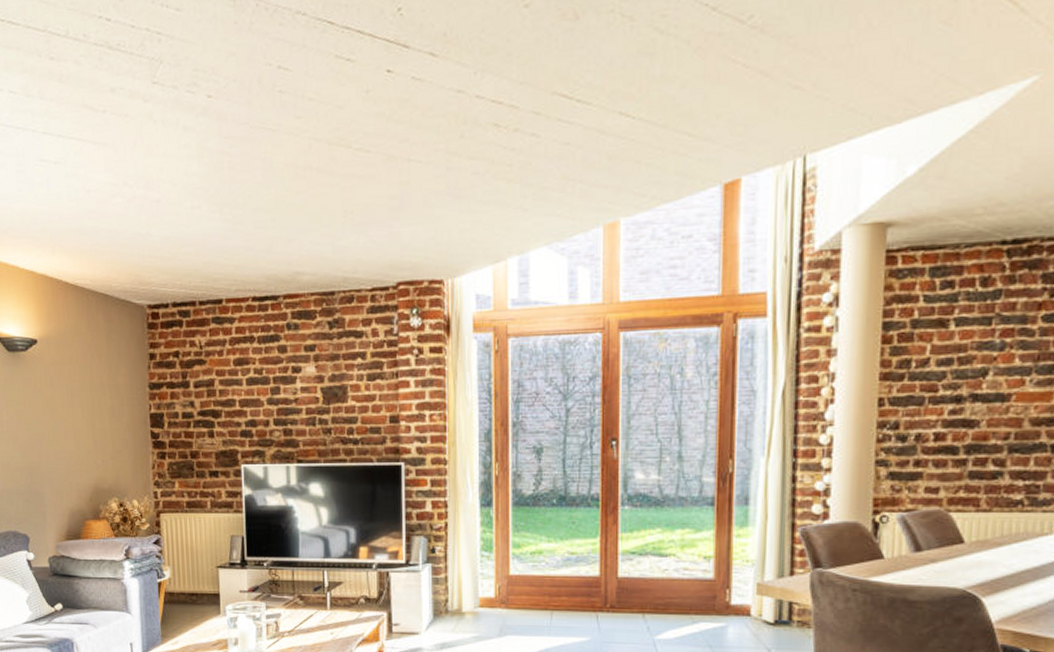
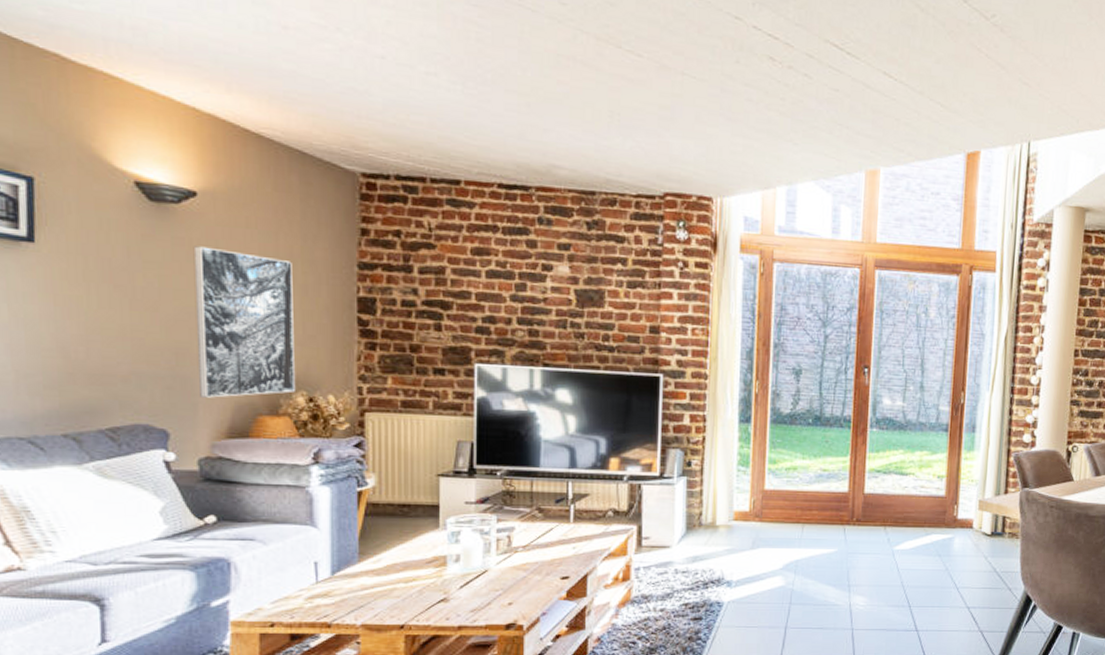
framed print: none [37,383,110,507] -> present [193,246,295,398]

